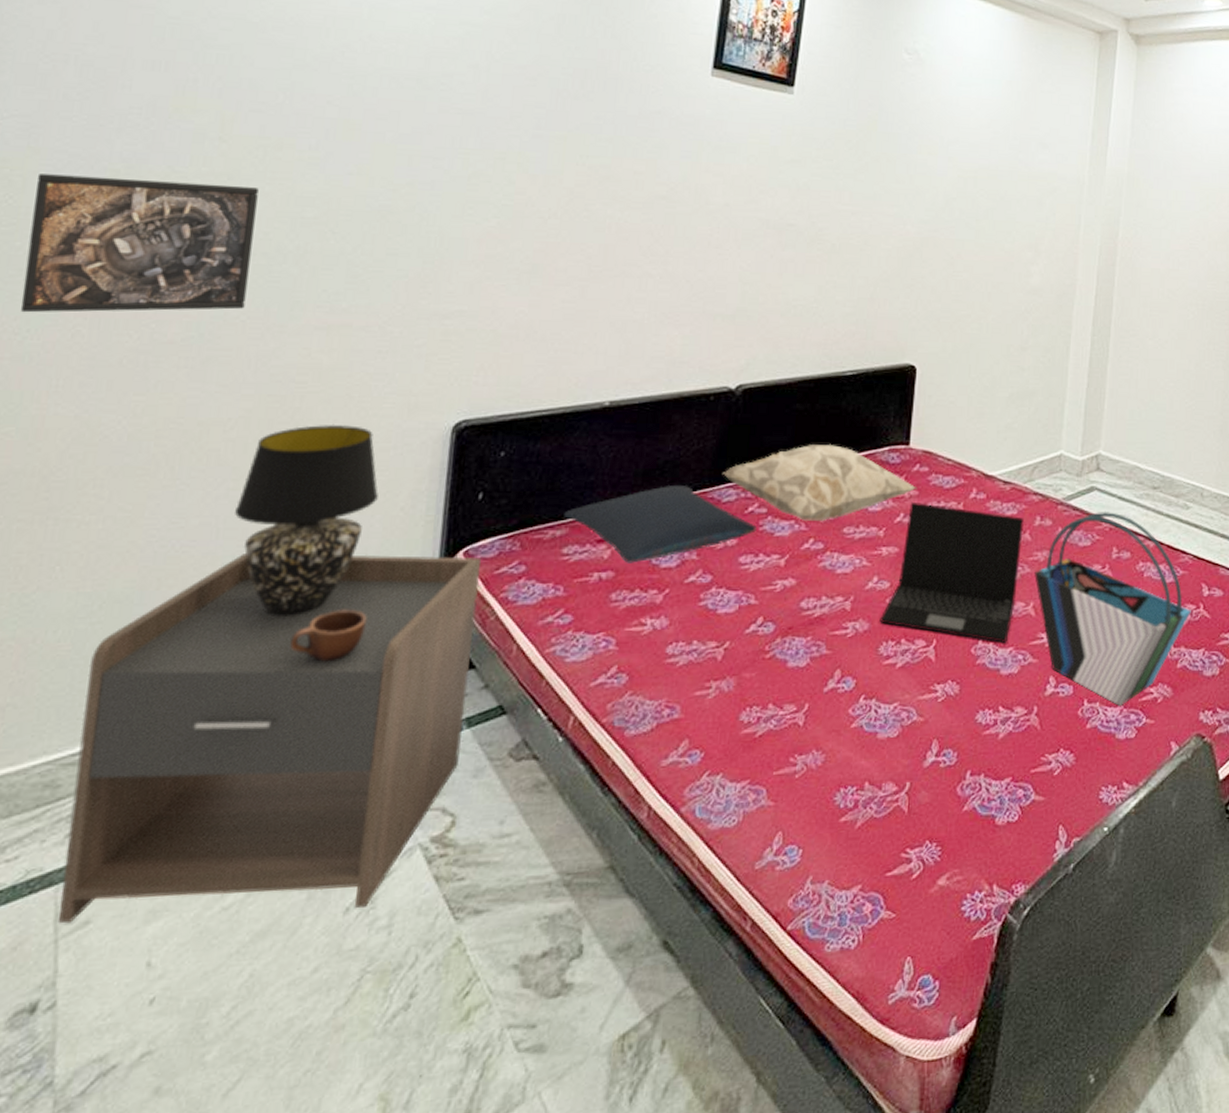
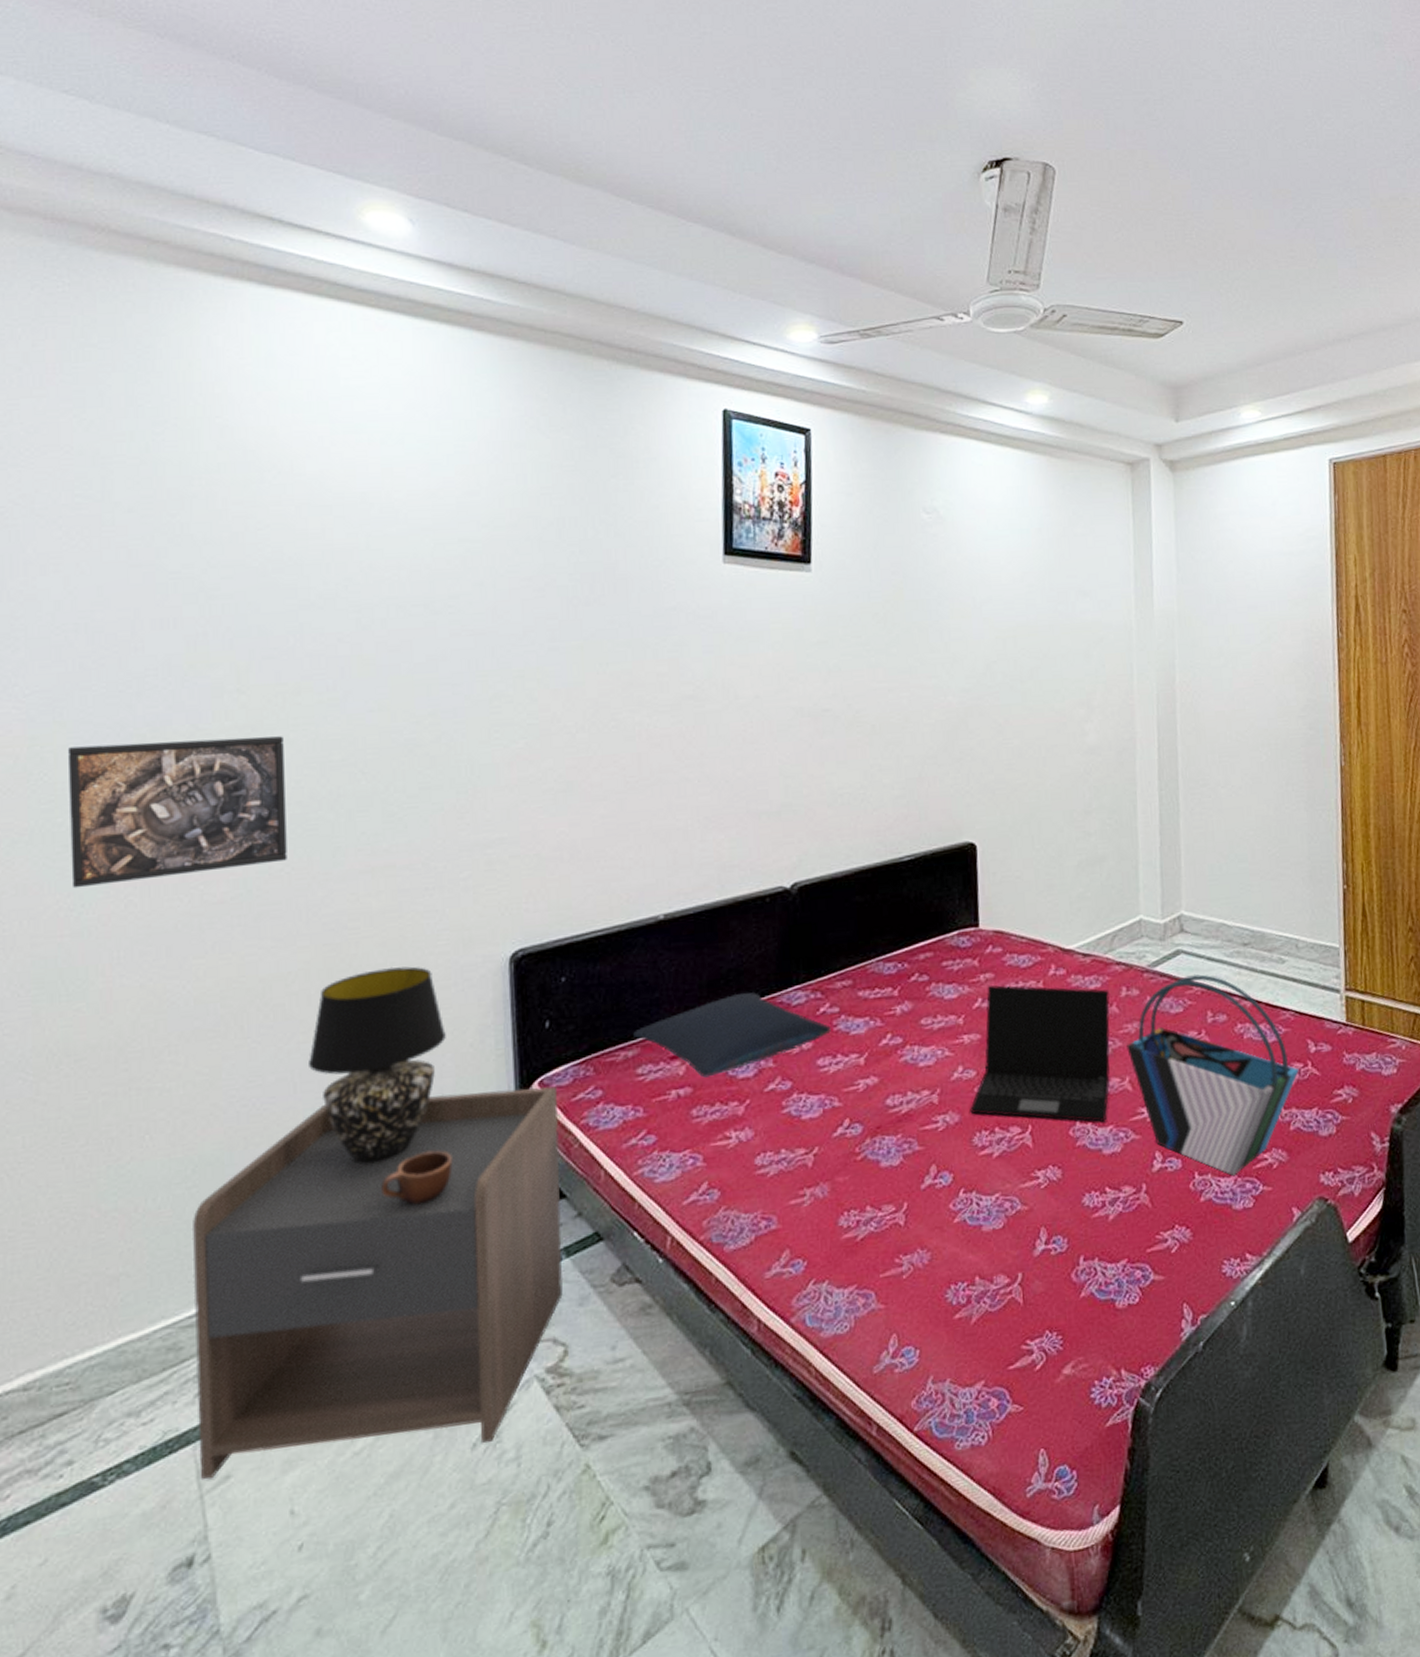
decorative pillow: present [722,444,917,521] -> none [788,934,993,1017]

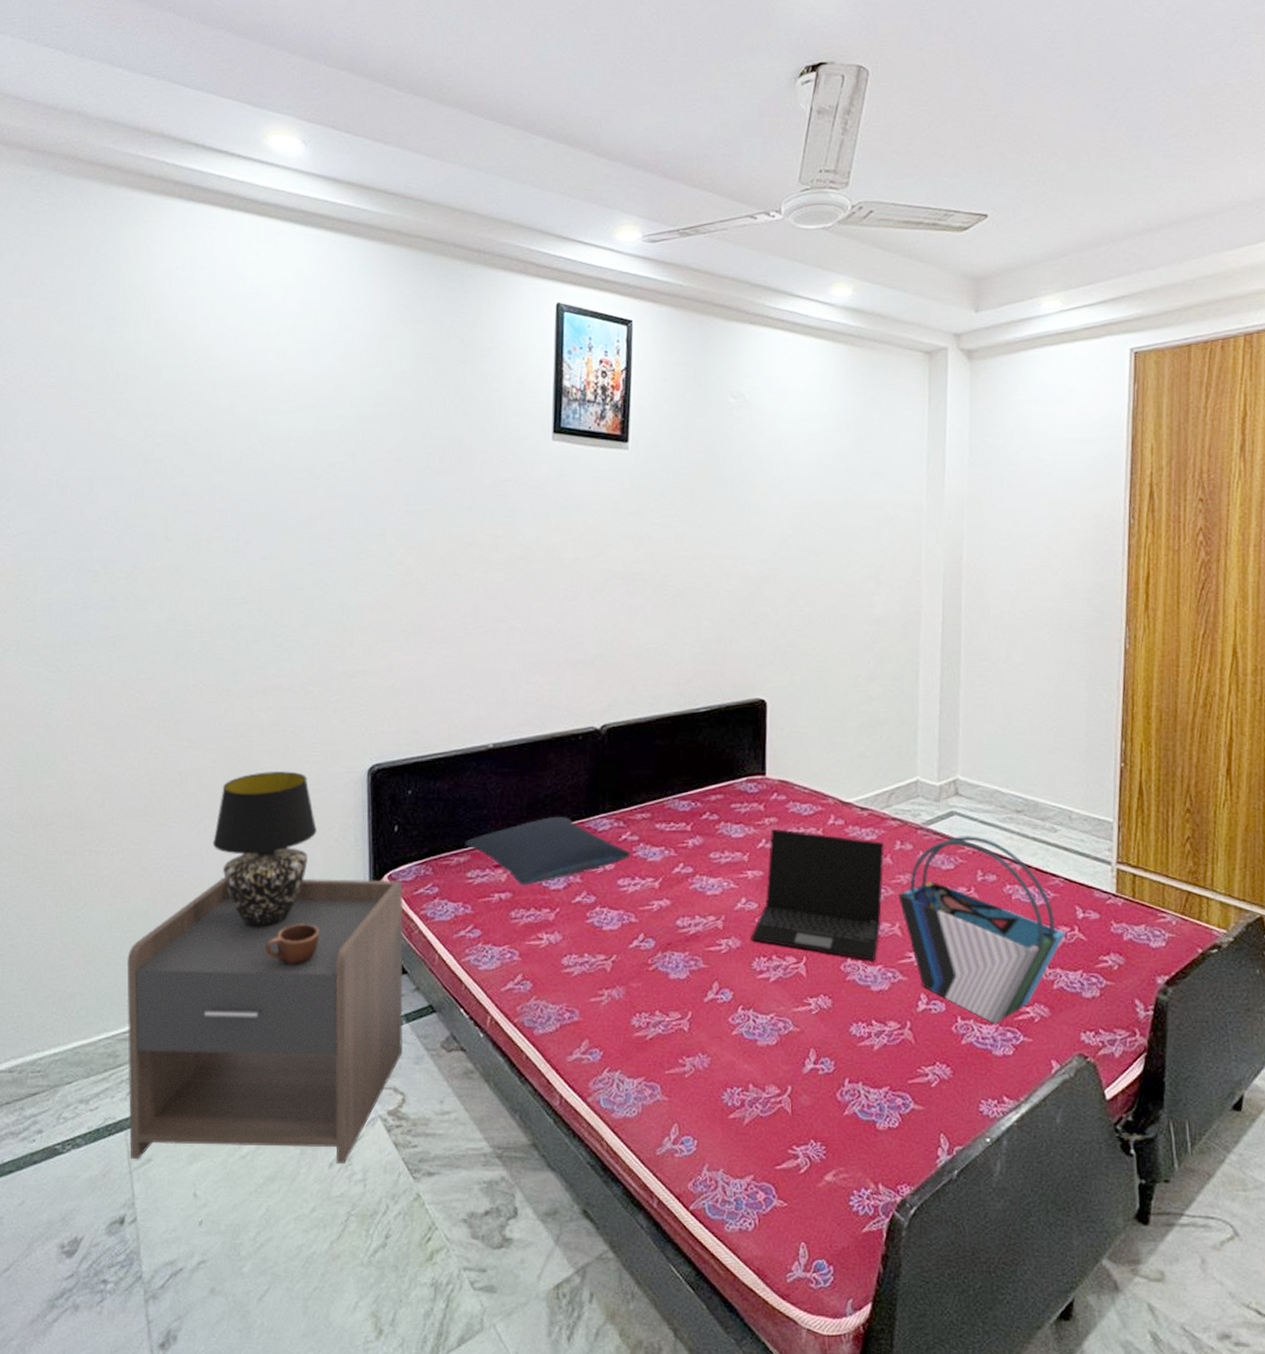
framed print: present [68,736,287,889] -> none [44,576,200,690]

